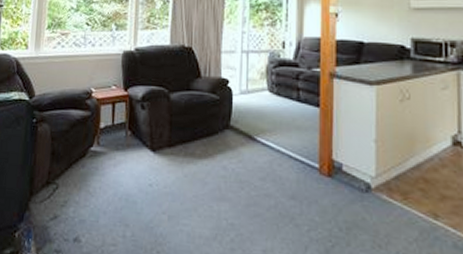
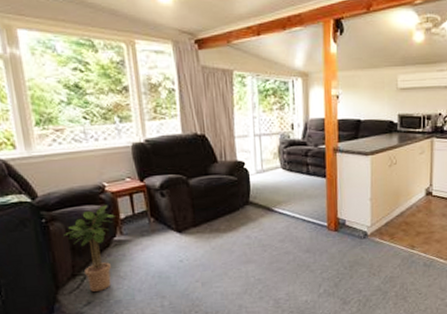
potted plant: none [47,111,96,205] -> present [63,205,115,292]

